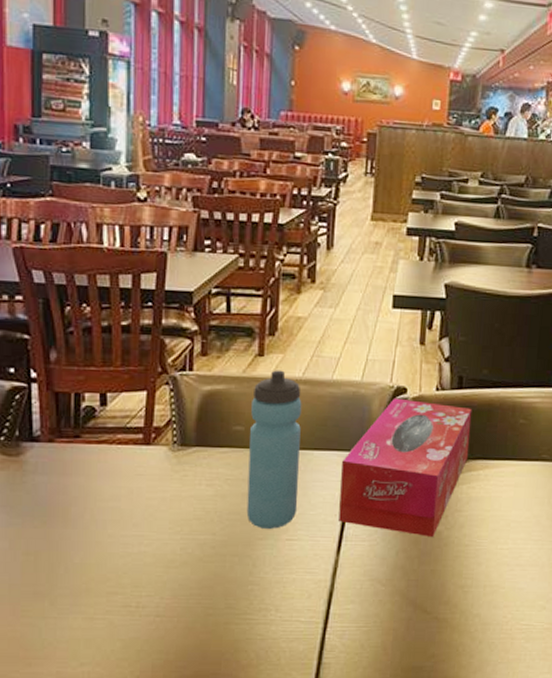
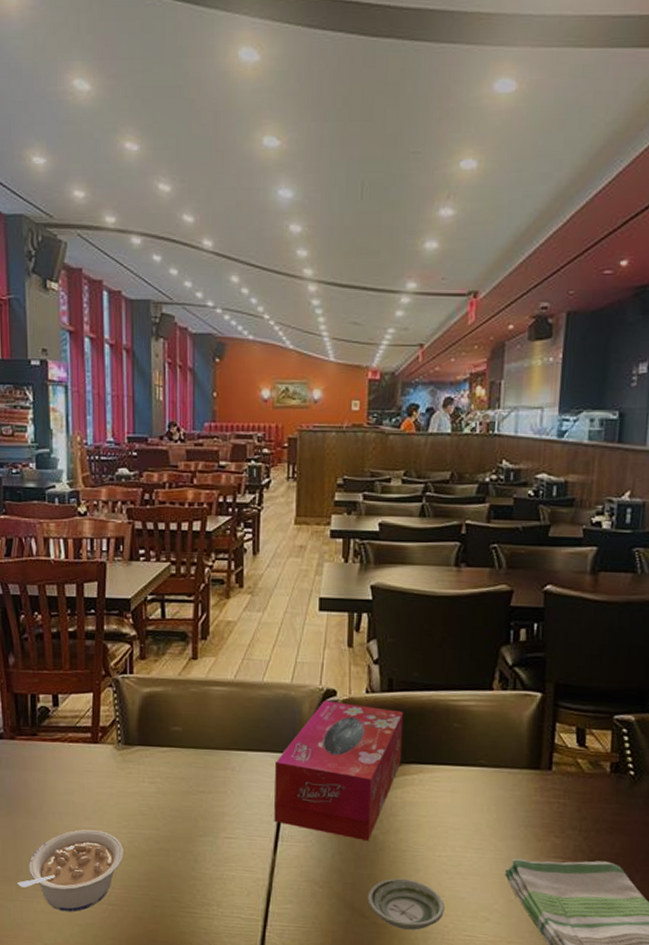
legume: none [51,538,175,627] -> present [18,830,123,912]
water bottle: present [246,370,302,529] -> none [187,673,235,827]
saucer: none [430,572,504,623] -> present [367,878,445,930]

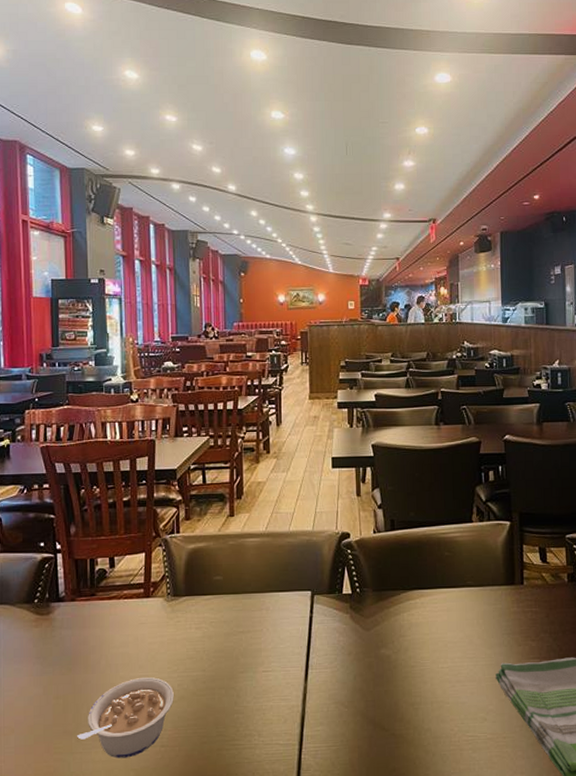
tissue box: present [274,700,404,842] -> none [303,542,406,662]
saucer: present [367,878,445,930] -> none [386,691,450,737]

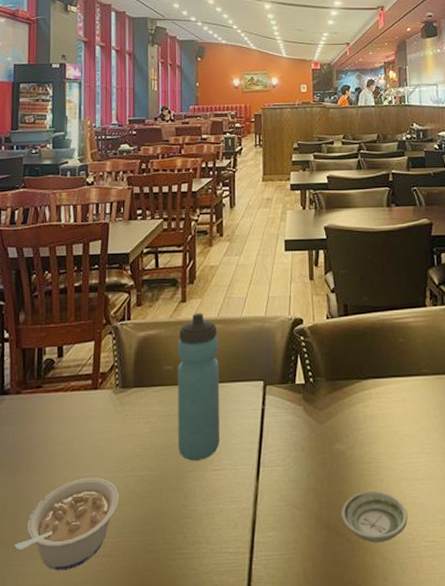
water bottle: none [227,527,270,663] -> present [178,313,220,461]
saucer: none [386,691,450,737] -> present [341,490,408,543]

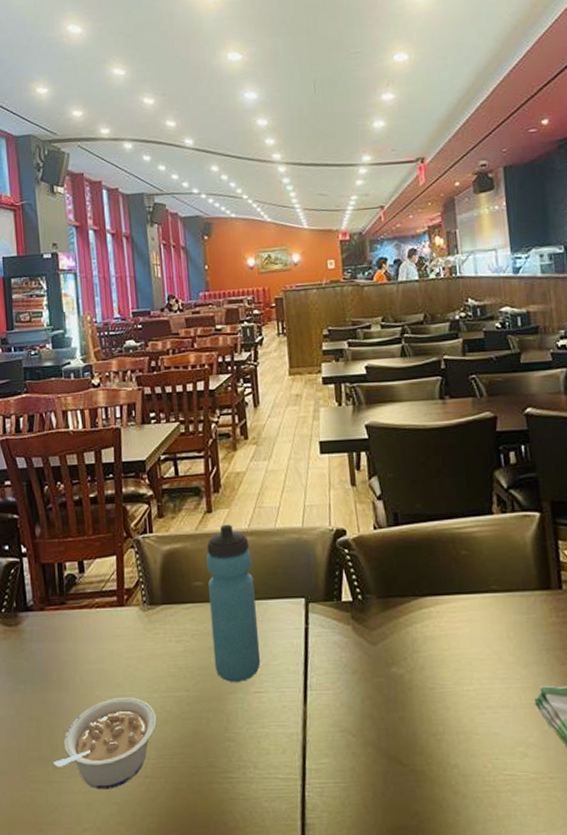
saucer: present [341,490,408,543] -> none [402,718,481,775]

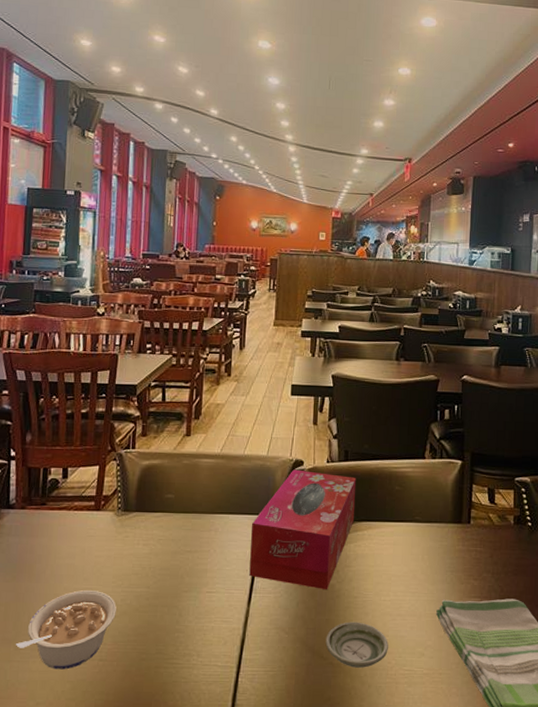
water bottle: present [206,524,261,682] -> none [175,447,220,583]
tissue box: none [296,540,417,682] -> present [249,469,357,590]
saucer: none [402,718,481,775] -> present [325,622,388,668]

